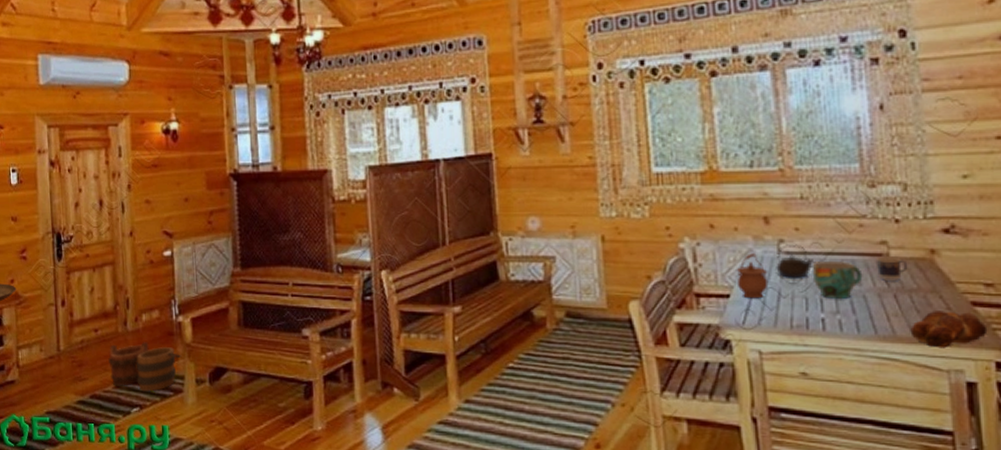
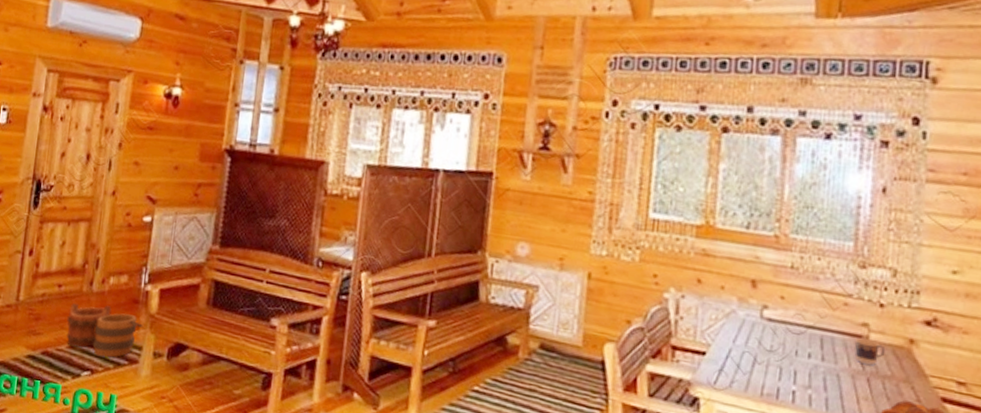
teapot: present [736,253,769,299] -> none [715,314,748,361]
teapot: present [776,244,813,280] -> none [755,311,794,348]
cup: present [812,260,863,300] -> none [790,333,840,375]

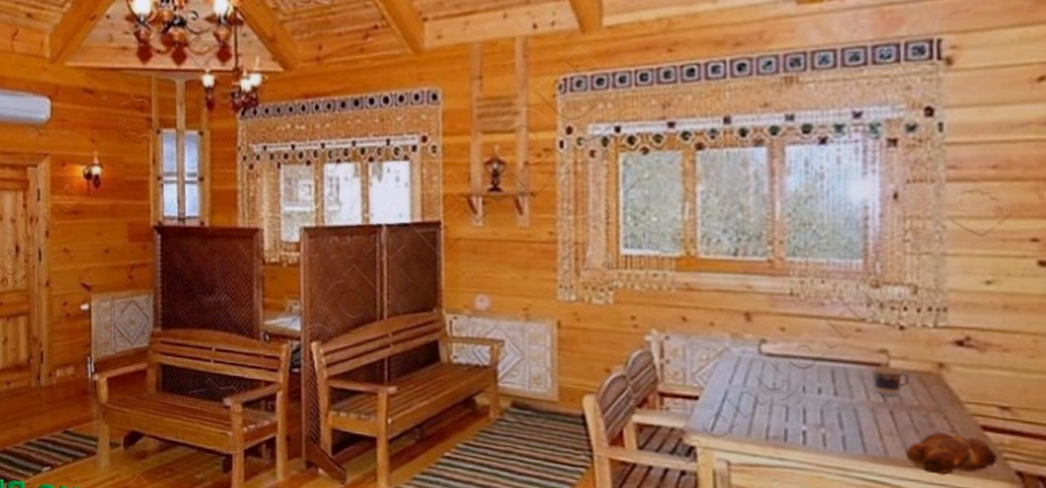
wooden bucket: present [66,303,112,348] -> none [20,399,62,444]
bucket: present [93,313,143,358] -> none [49,405,95,452]

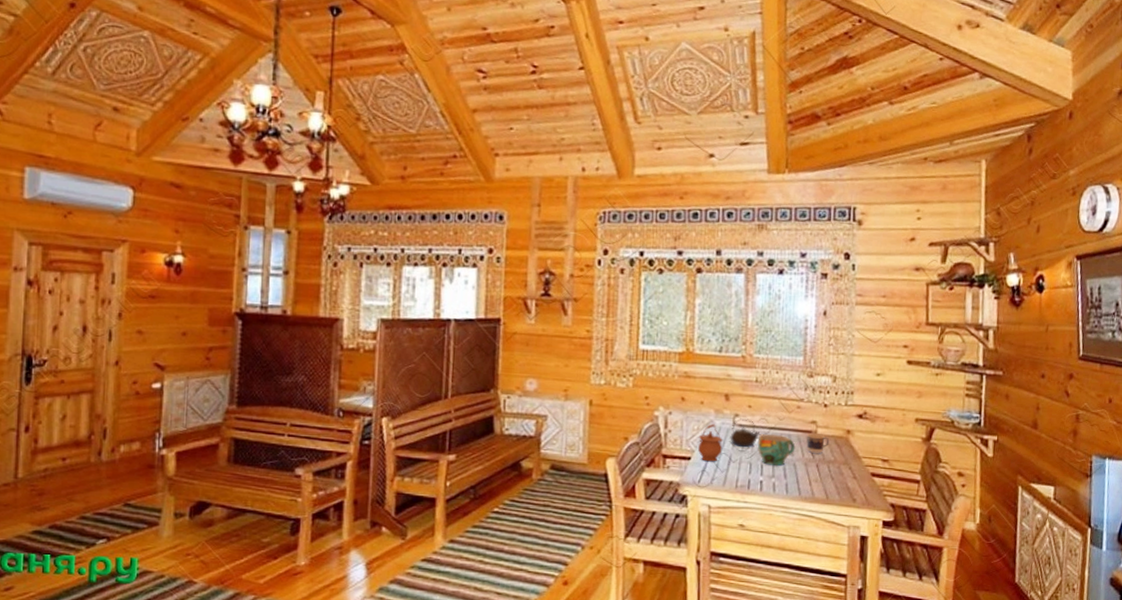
teapot: none [708,352,745,404] -> present [698,424,724,462]
teapot: none [754,345,799,386] -> present [730,418,759,448]
cup: none [796,366,856,412] -> present [757,433,796,467]
bread loaf: present [905,432,998,476] -> none [825,479,880,509]

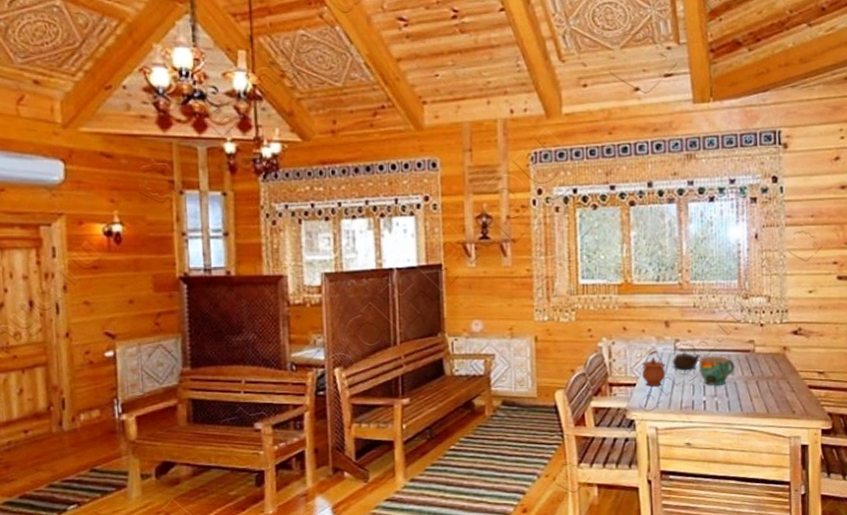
cup: present [806,433,830,454] -> none [745,352,767,372]

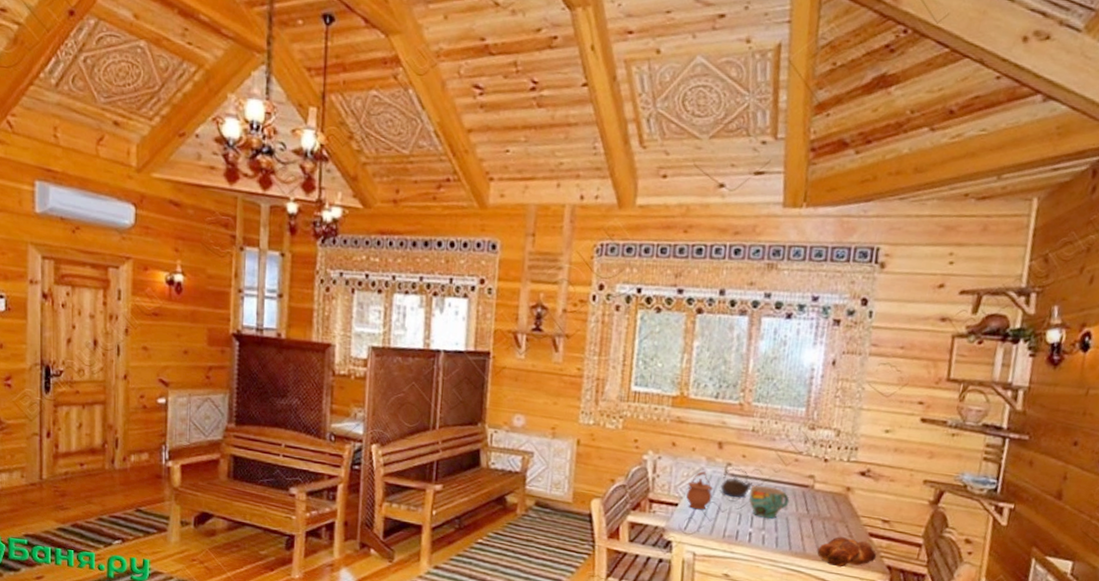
bread loaf: none [766,393,818,421] -> present [817,536,877,568]

